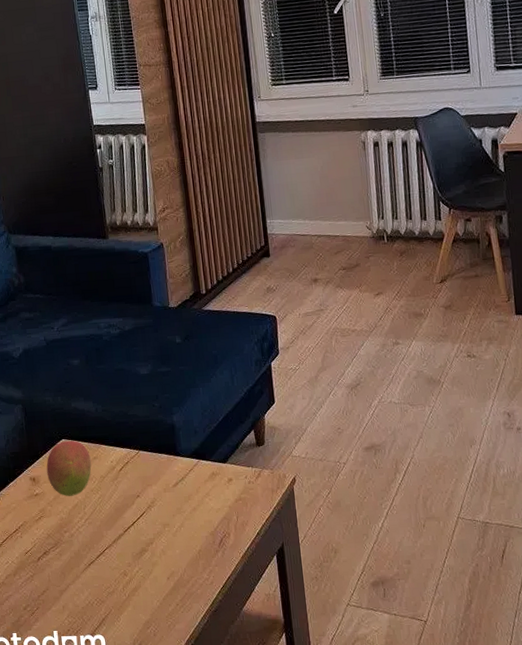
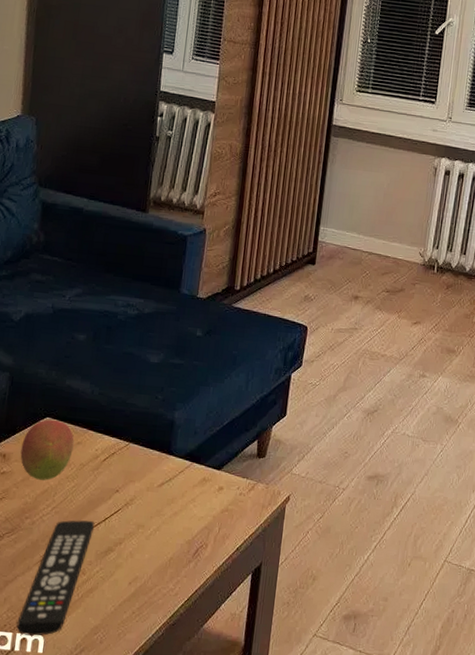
remote control: none [78,526,126,637] -> present [16,520,95,636]

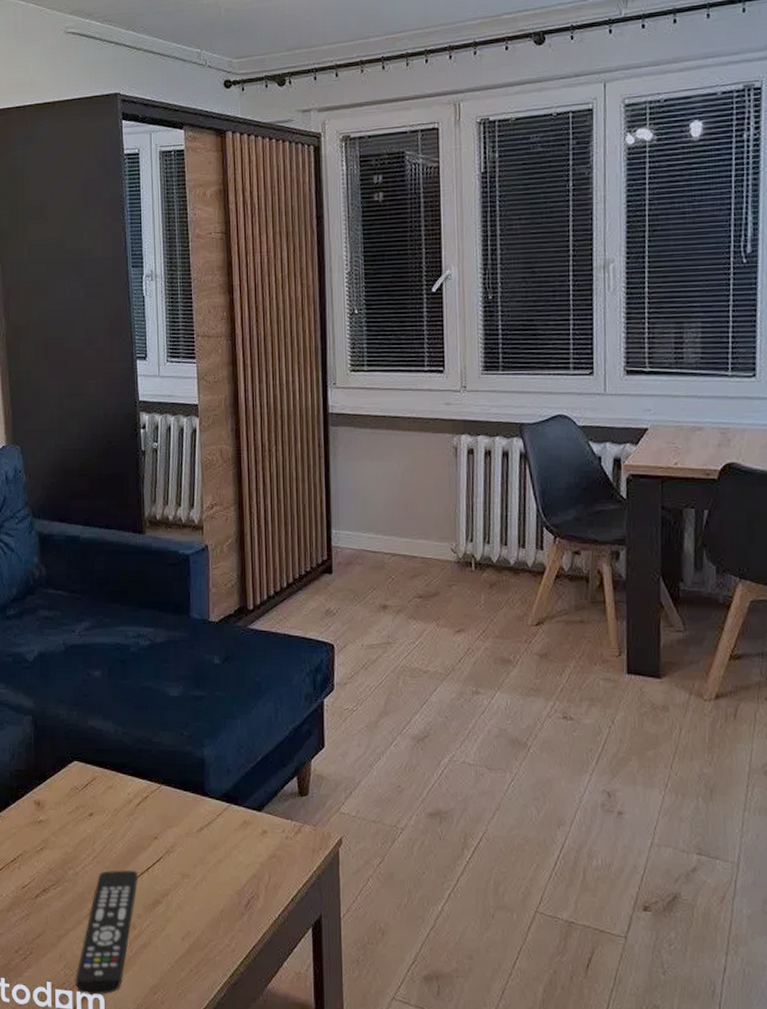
fruit: present [20,420,74,481] -> none [54,764,105,828]

